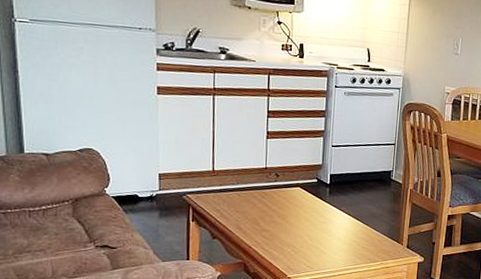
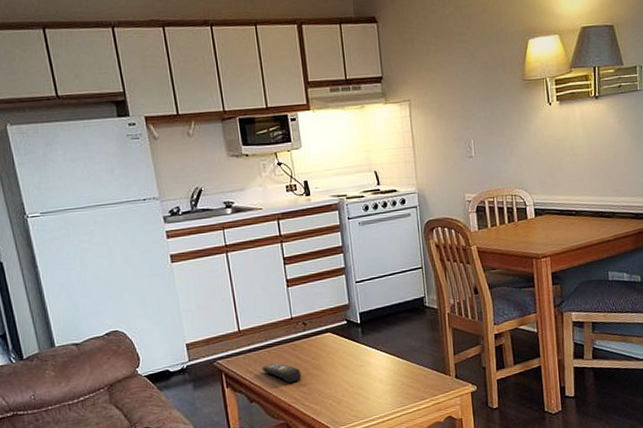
remote control: none [230,206,266,227] -> present [262,363,301,384]

